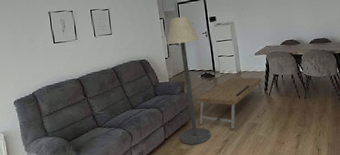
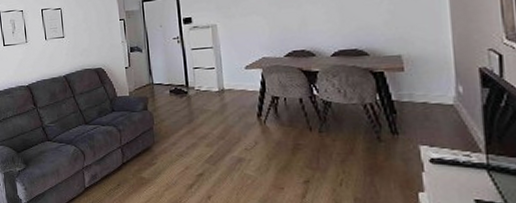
floor lamp: present [166,16,211,145] -> none [127,17,180,175]
coffee table: present [198,77,264,129] -> none [165,95,256,161]

